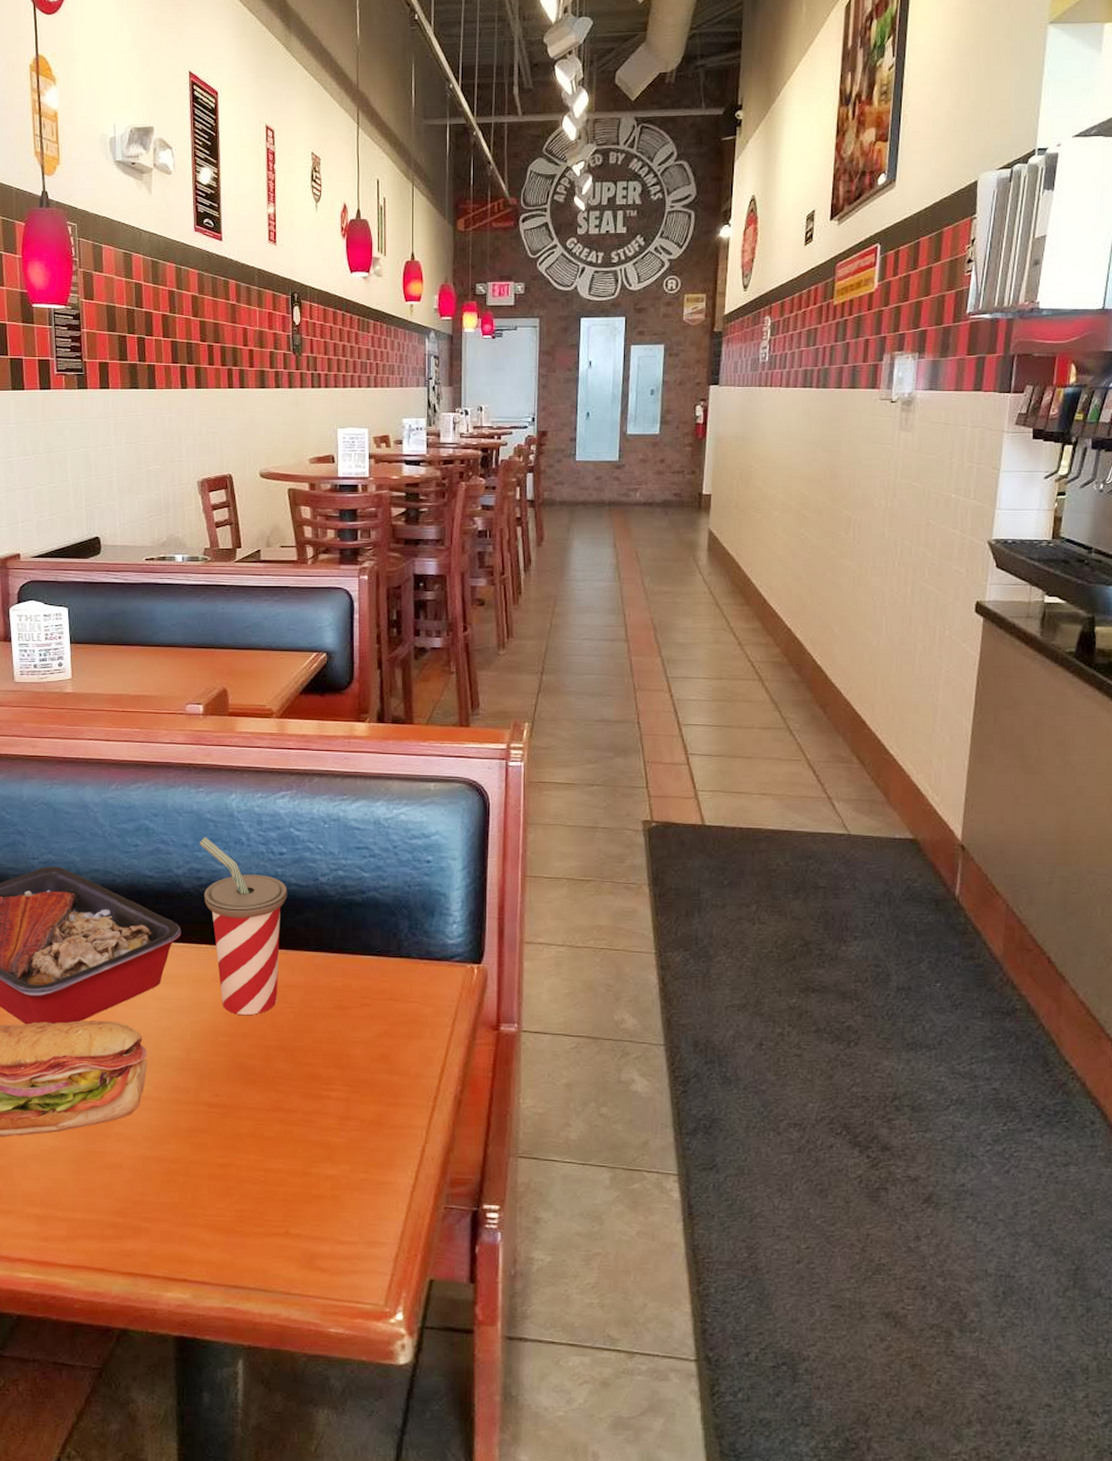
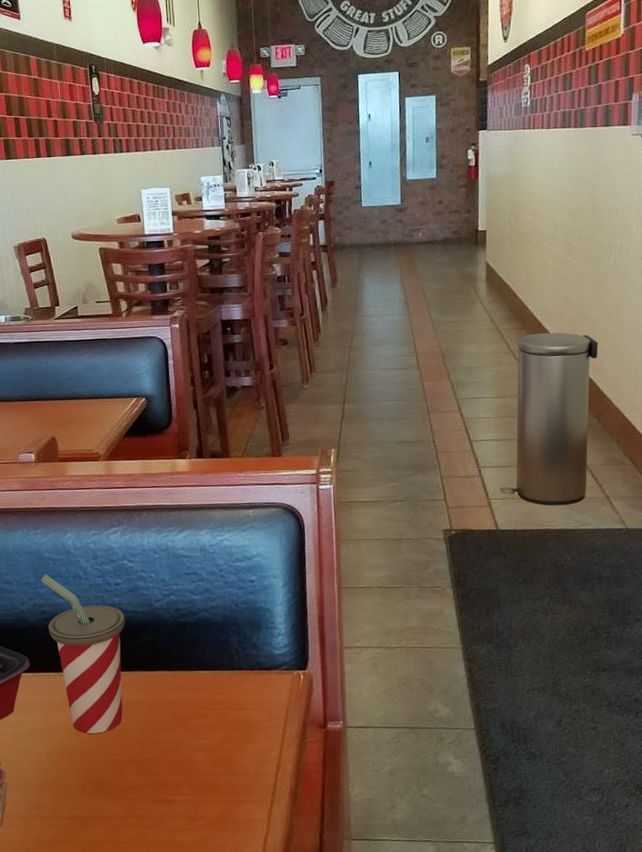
pedal bin: none [709,610,829,803] -> present [500,332,598,506]

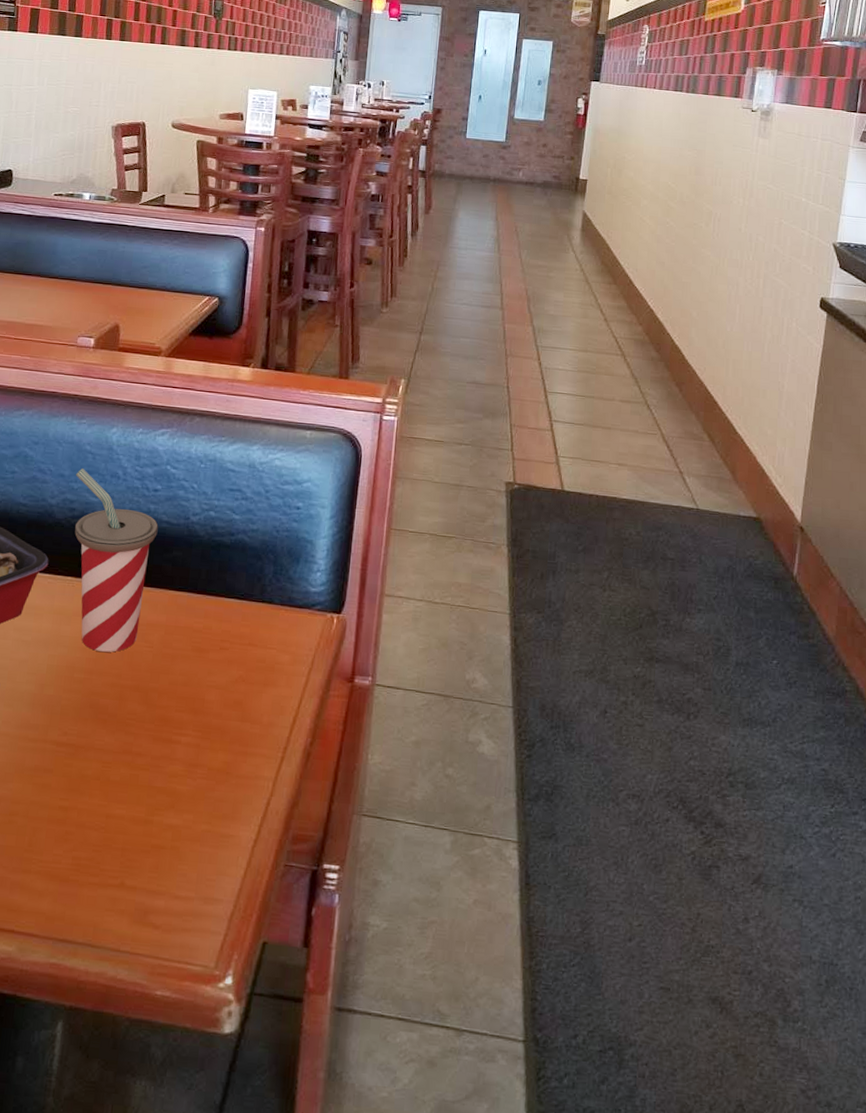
pedal bin: present [500,332,598,506] -> none [570,290,688,475]

